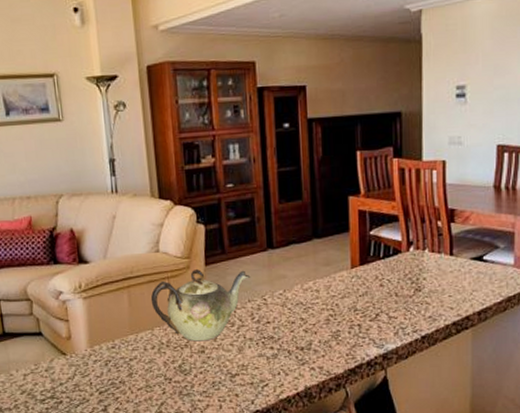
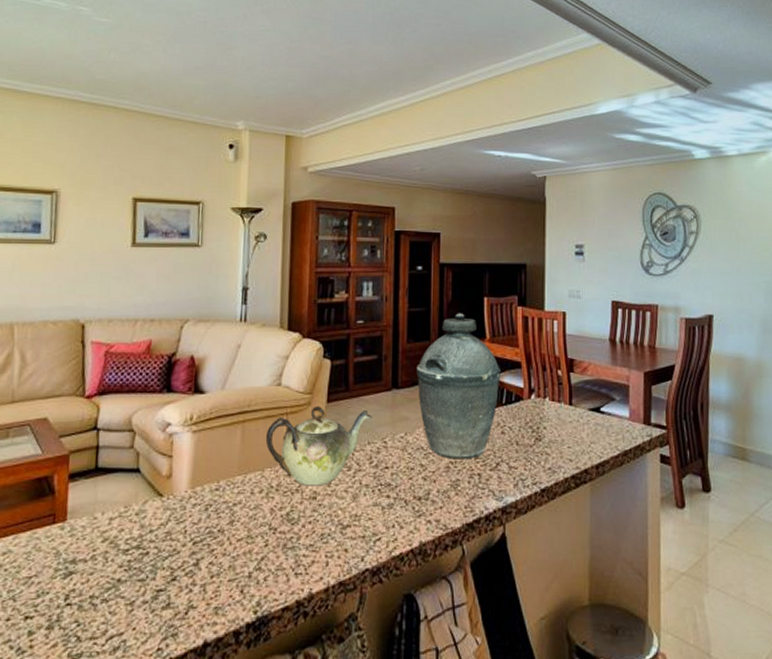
kettle: none [290,169,378,313] -> present [416,313,502,459]

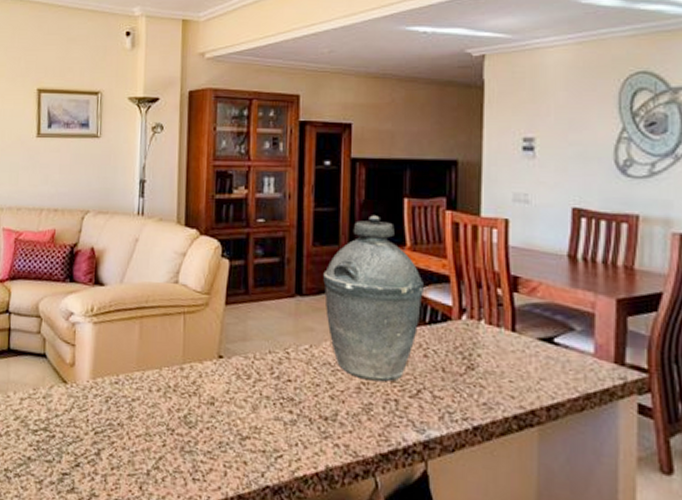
teapot: present [265,406,373,486] -> none [163,308,274,392]

